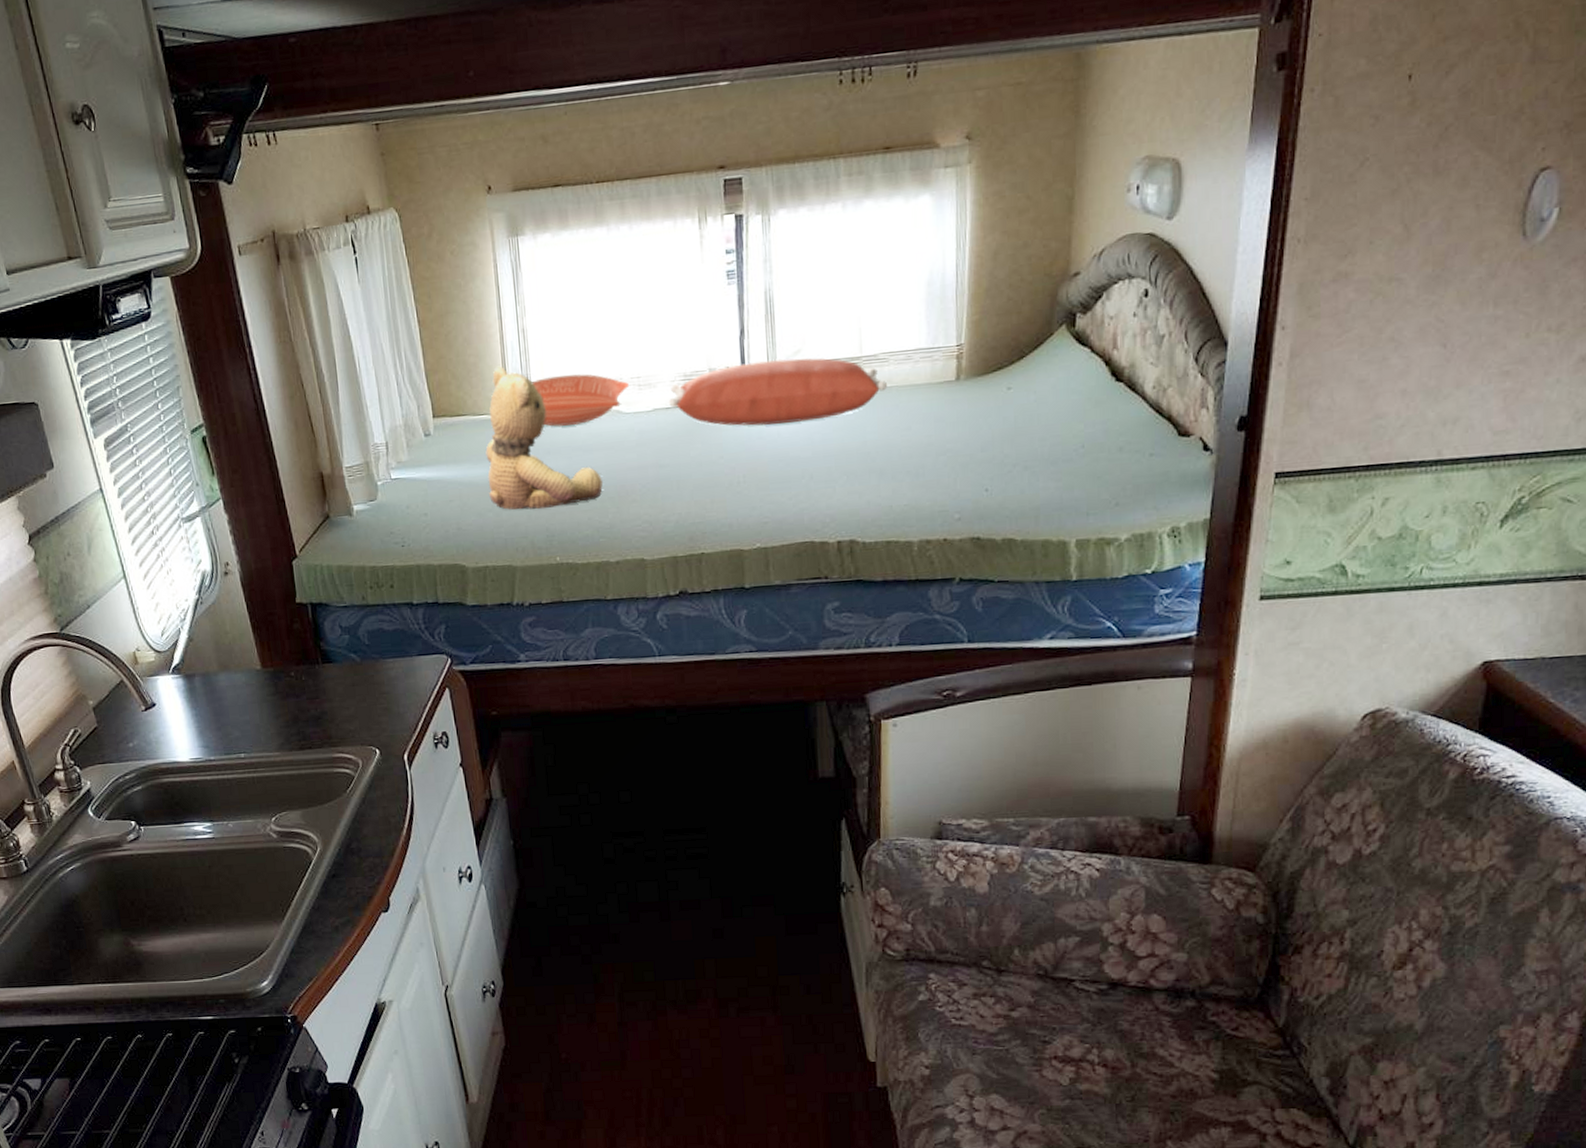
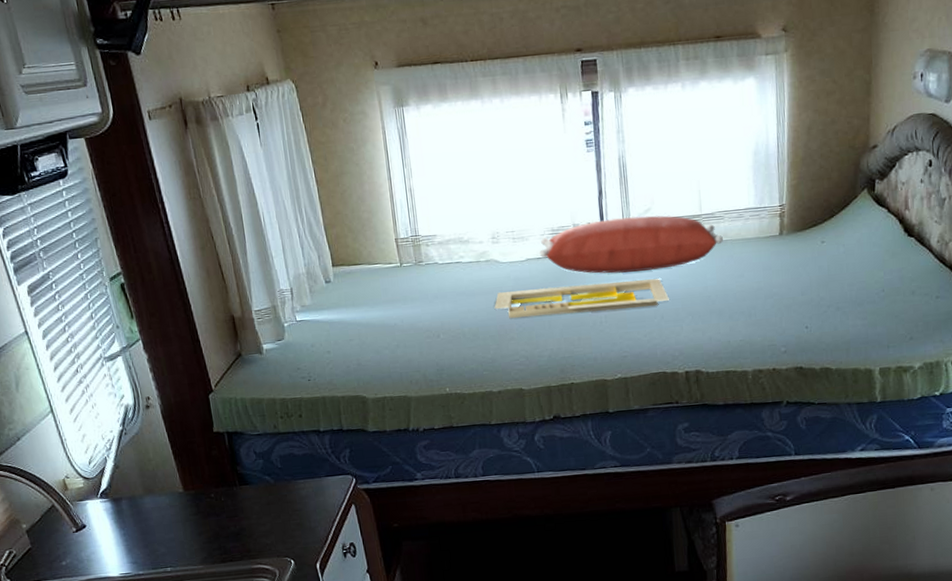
teddy bear: present [485,366,603,510] -> none [380,221,484,348]
pillow: present [531,374,629,427] -> none [419,228,505,274]
serving tray: none [614,432,820,478] -> present [494,278,669,319]

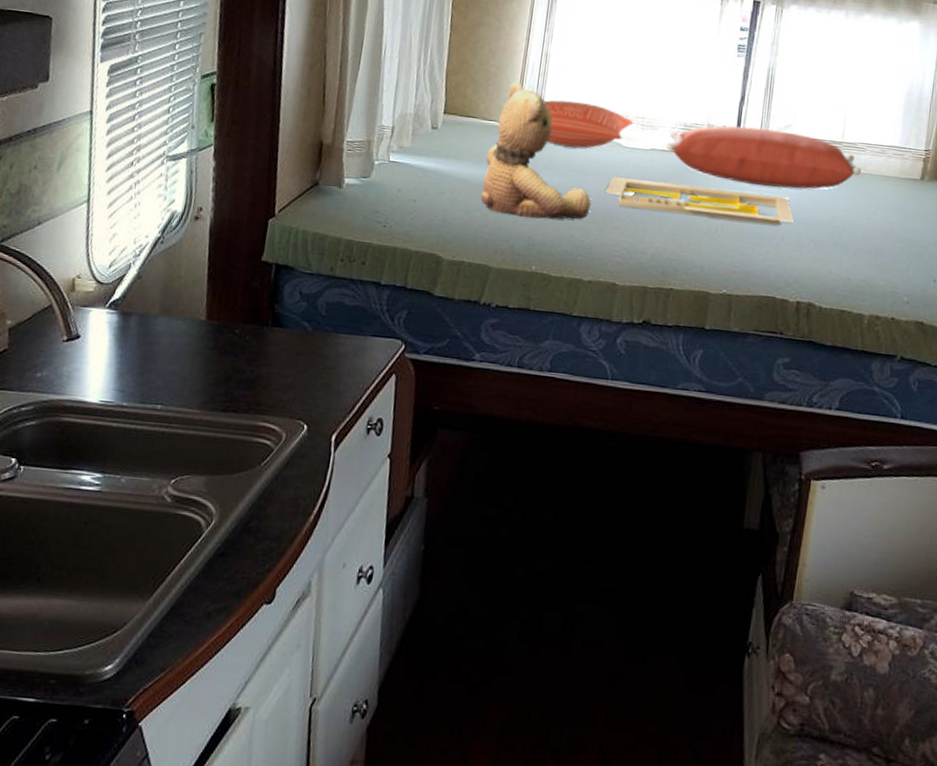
teddy bear: none [380,221,484,348] -> present [480,80,591,220]
pillow: none [419,228,505,274] -> present [544,100,633,148]

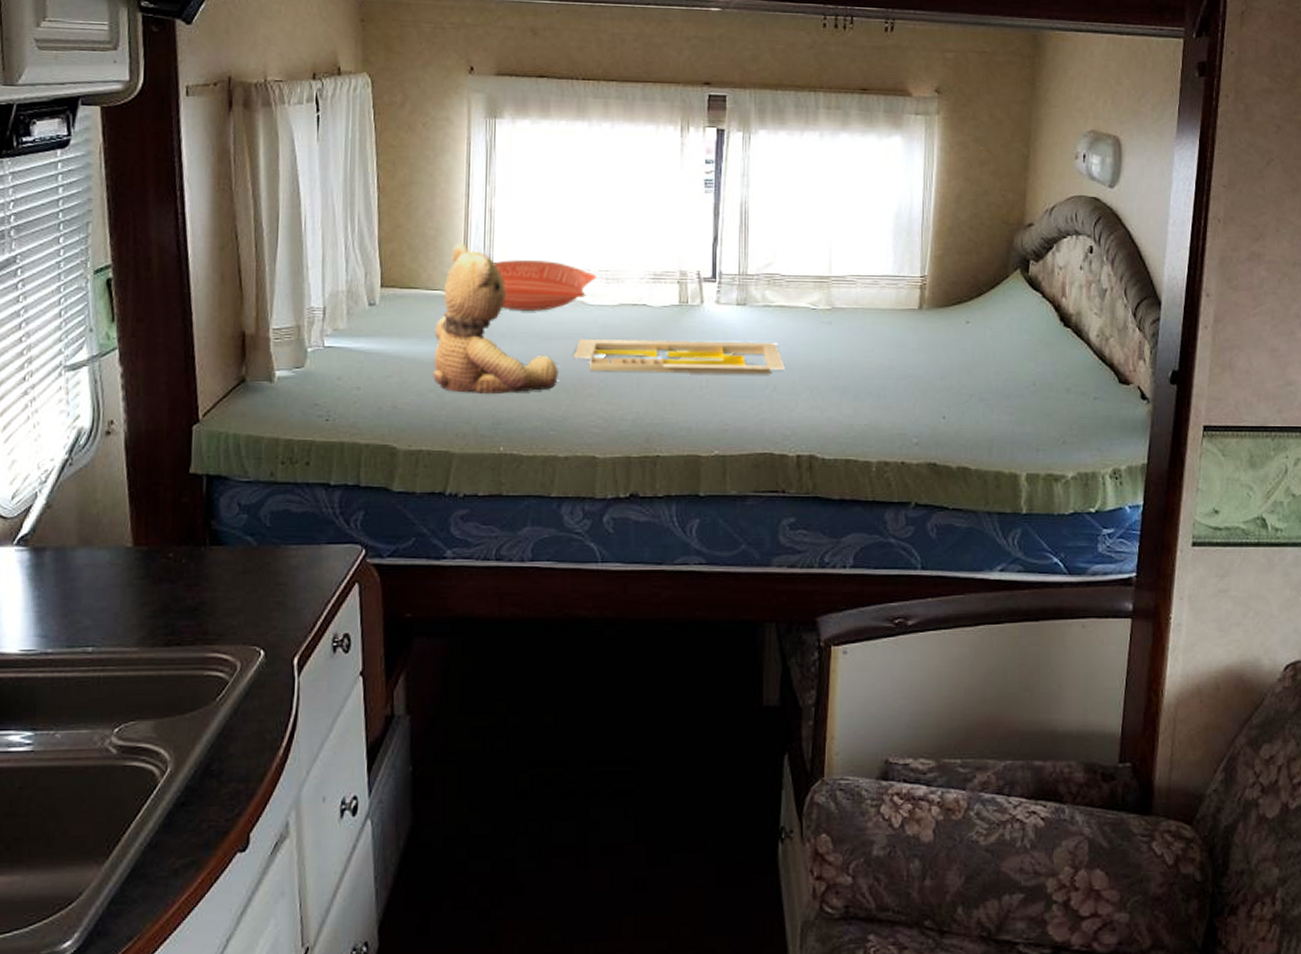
pillow: present [666,125,862,189] -> none [636,270,855,332]

